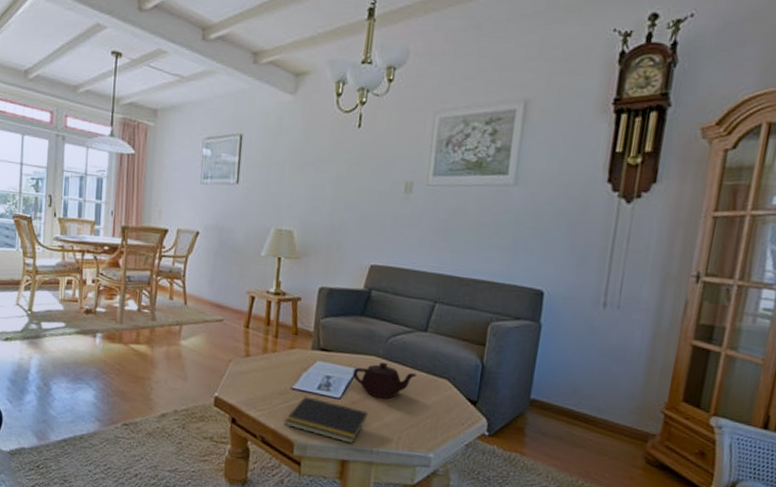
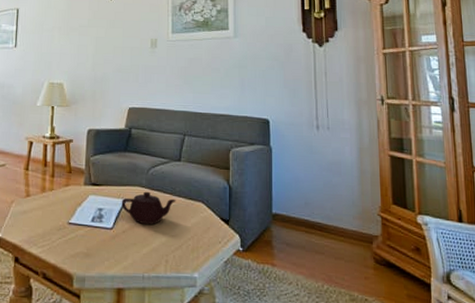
notepad: present [284,396,368,444] -> none [63,229,138,271]

